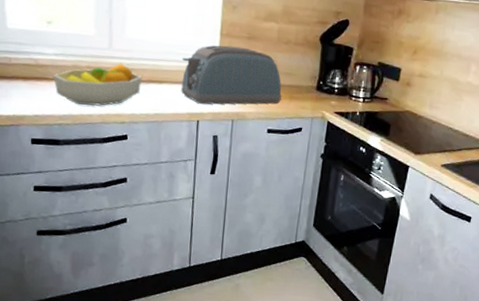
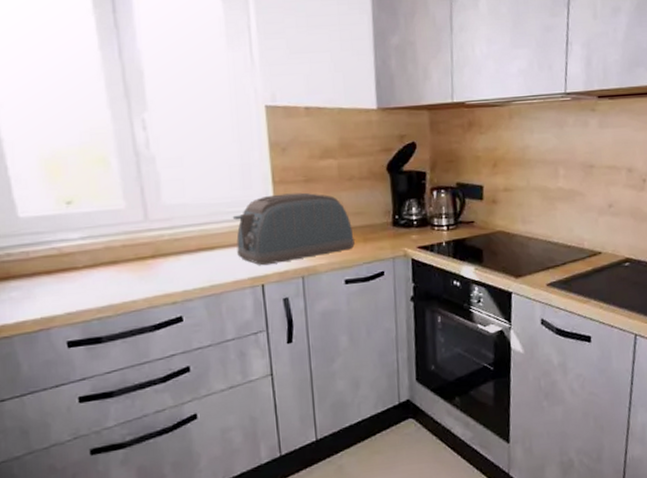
fruit bowl: present [53,63,143,107] -> none [82,234,190,291]

